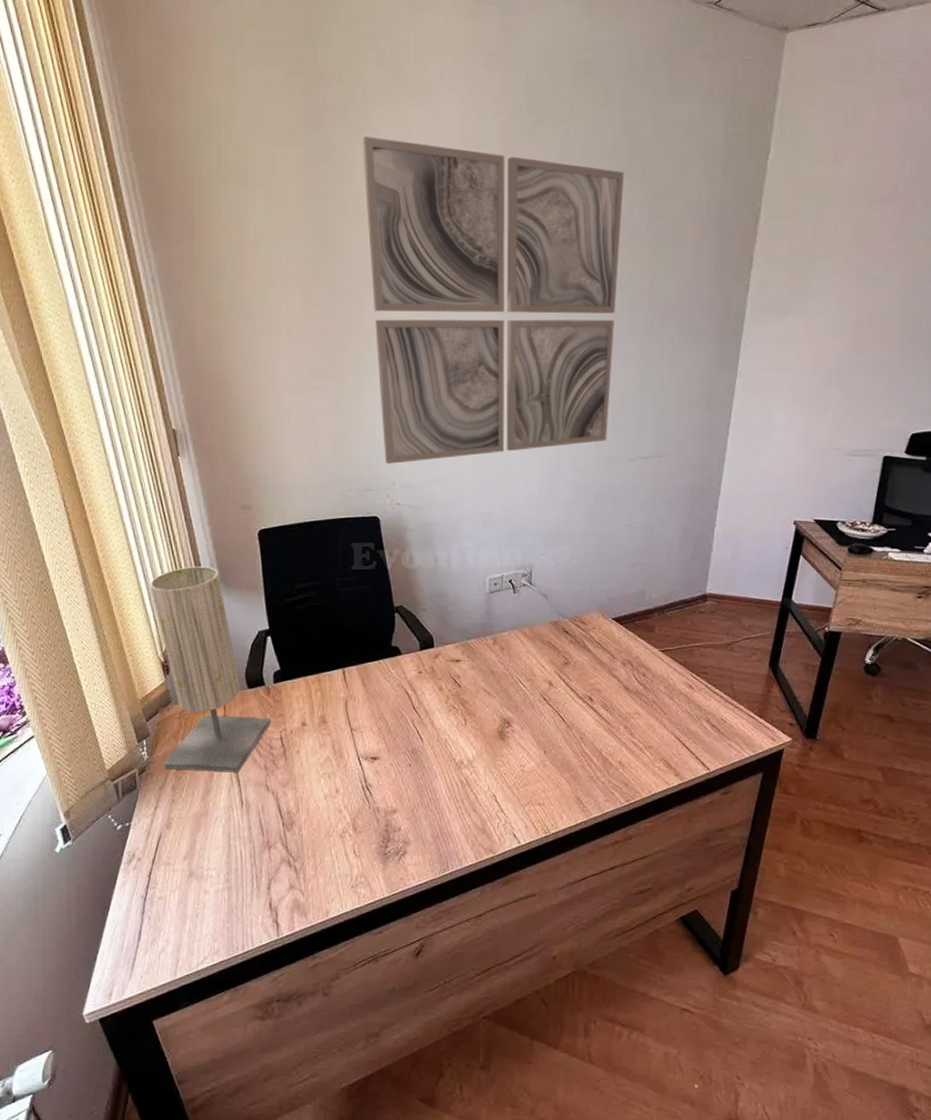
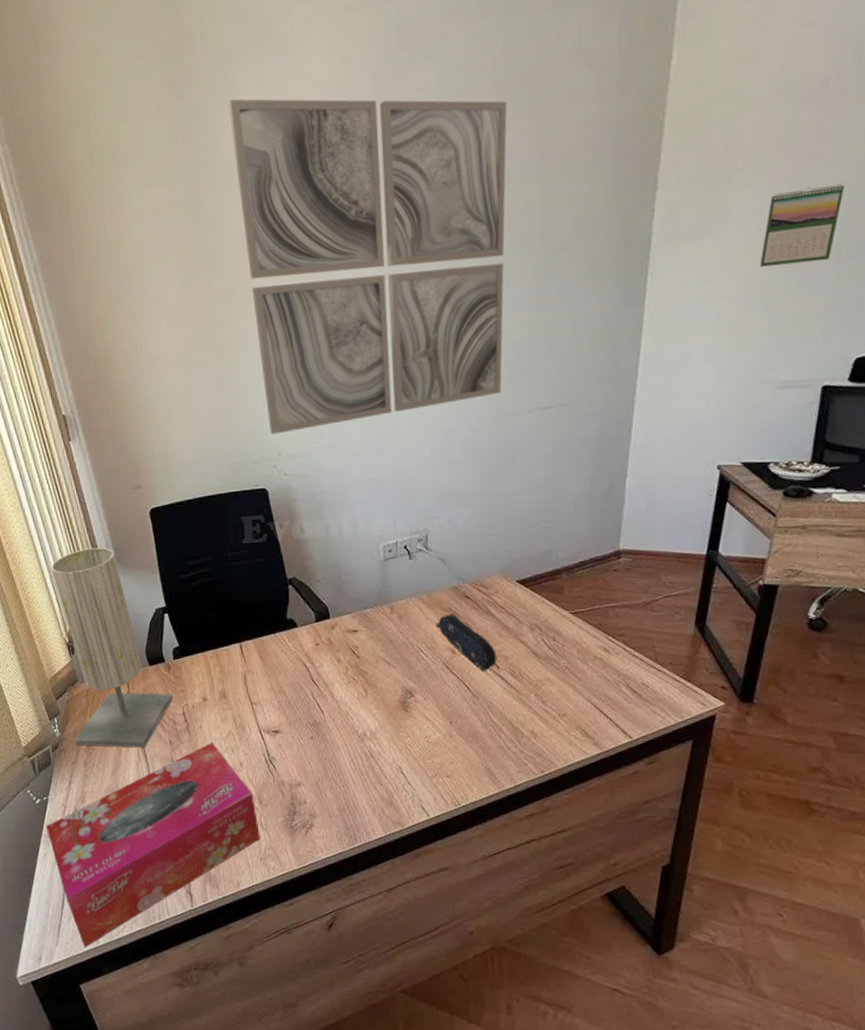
tissue box: none [126,768,352,981] -> present [45,742,260,948]
pencil case: none [535,647,591,703] -> present [435,613,497,671]
calendar: none [836,280,908,346] -> present [760,183,845,267]

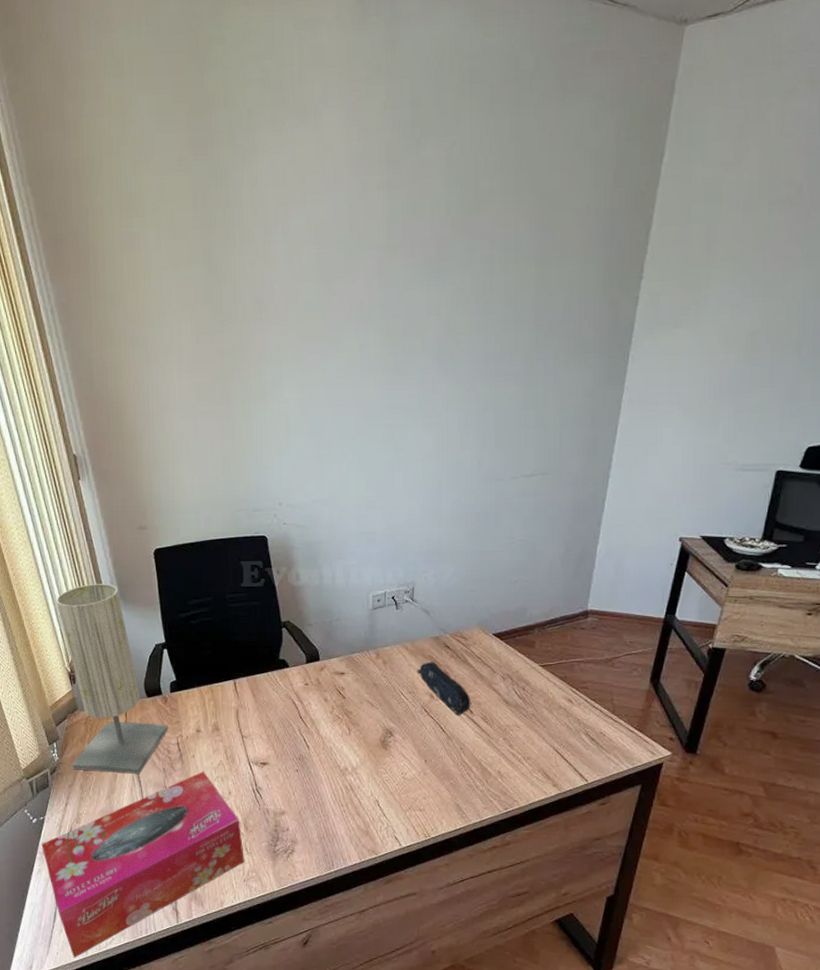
wall art: present [228,99,507,434] -> none [248,160,511,485]
calendar: present [760,183,845,267] -> none [730,285,810,358]

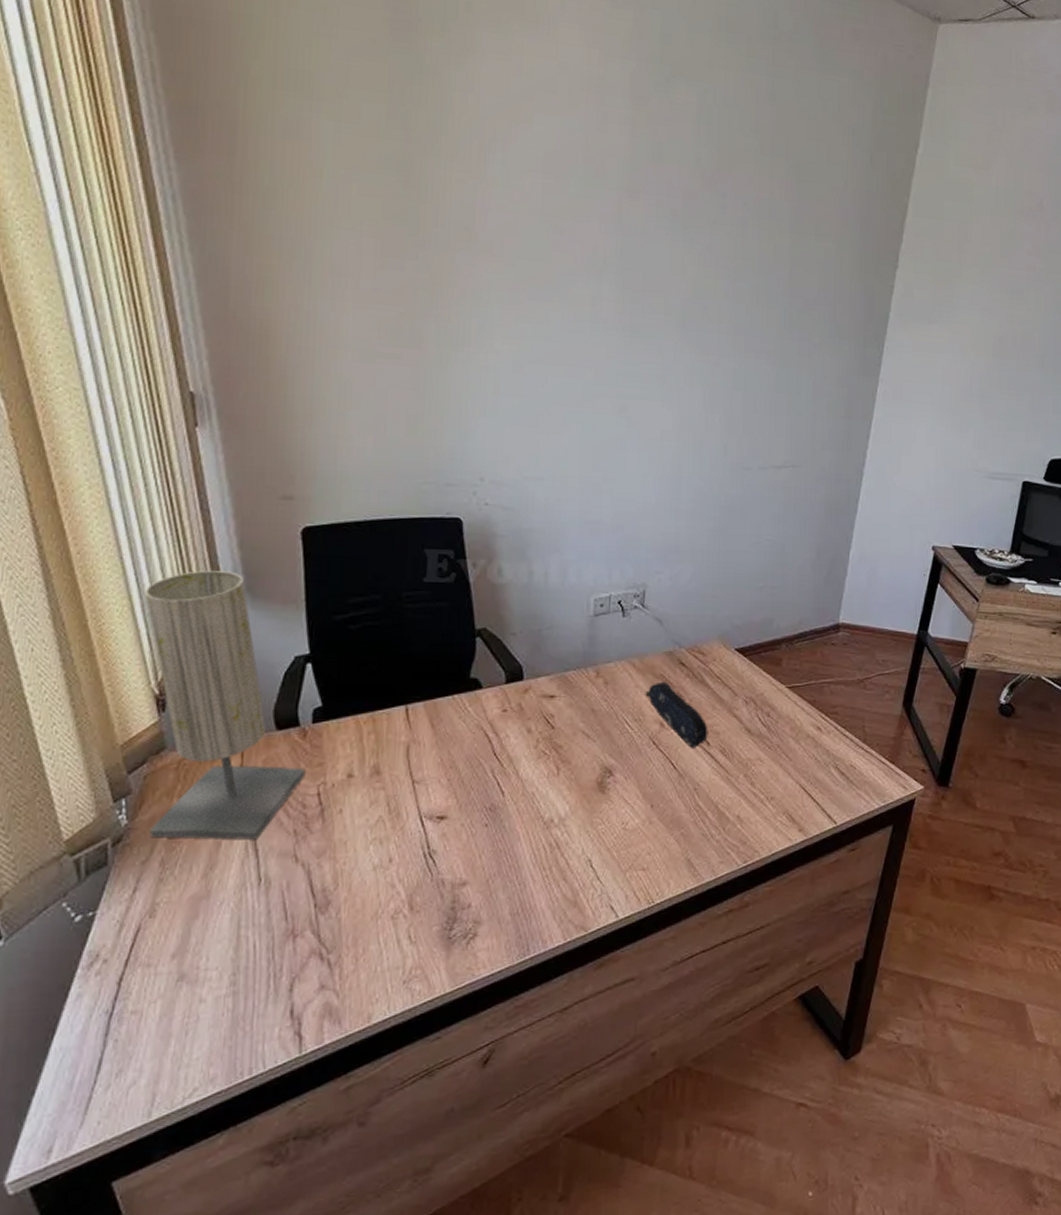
tissue box: present [41,771,244,958] -> none [86,831,406,1127]

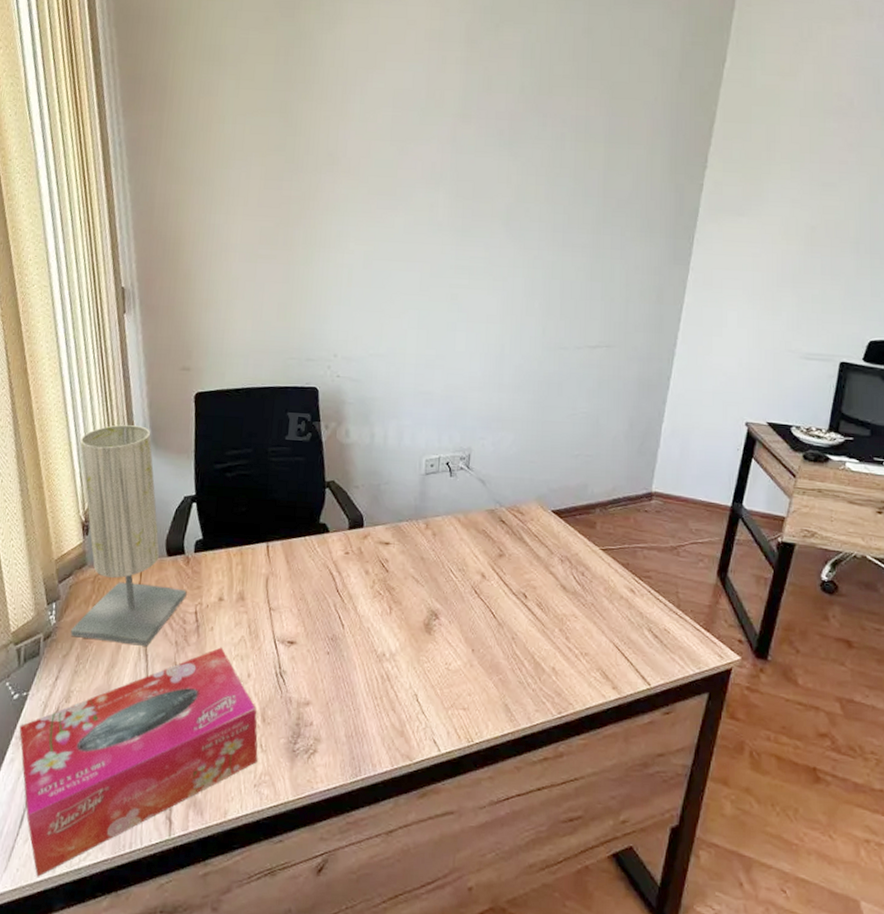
tissue box: none [86,831,406,1127] -> present [19,647,258,877]
pencil case: present [645,681,708,748] -> none [468,536,526,600]

